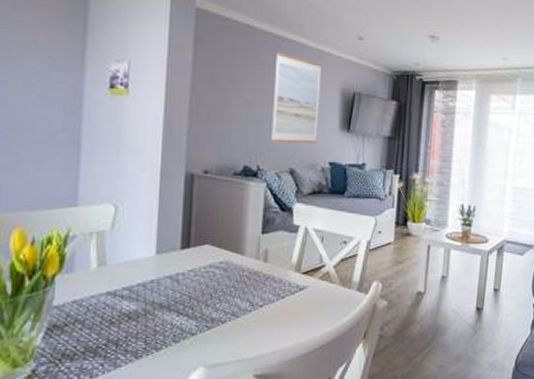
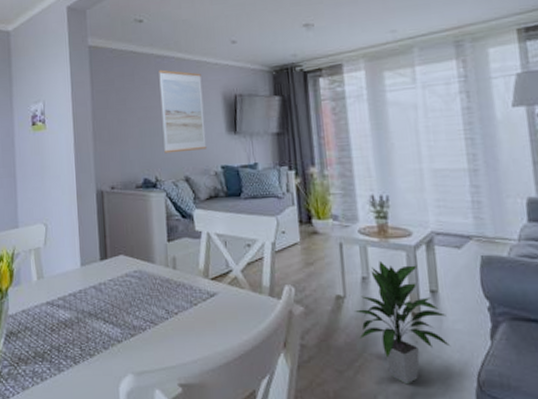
indoor plant: none [431,262,502,367] -> present [355,260,451,385]

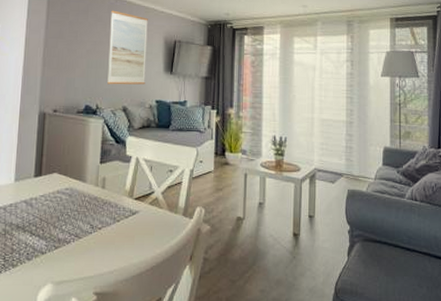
indoor plant: present [355,260,451,385] -> none [250,189,319,292]

